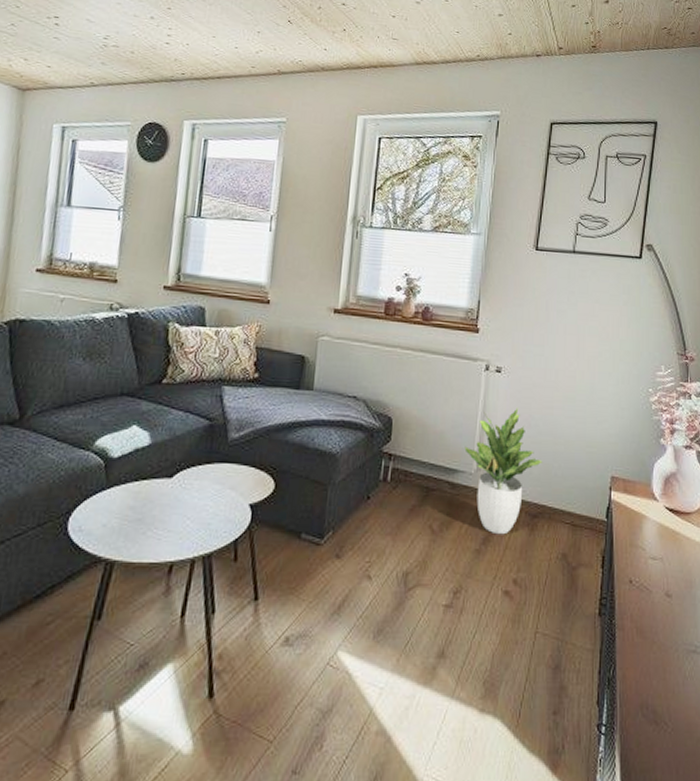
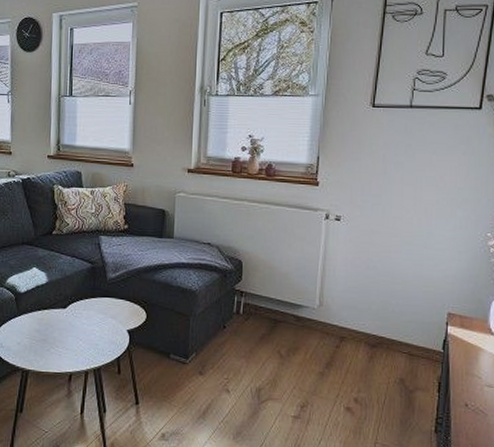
potted plant: present [464,408,543,535] -> none [308,252,381,361]

